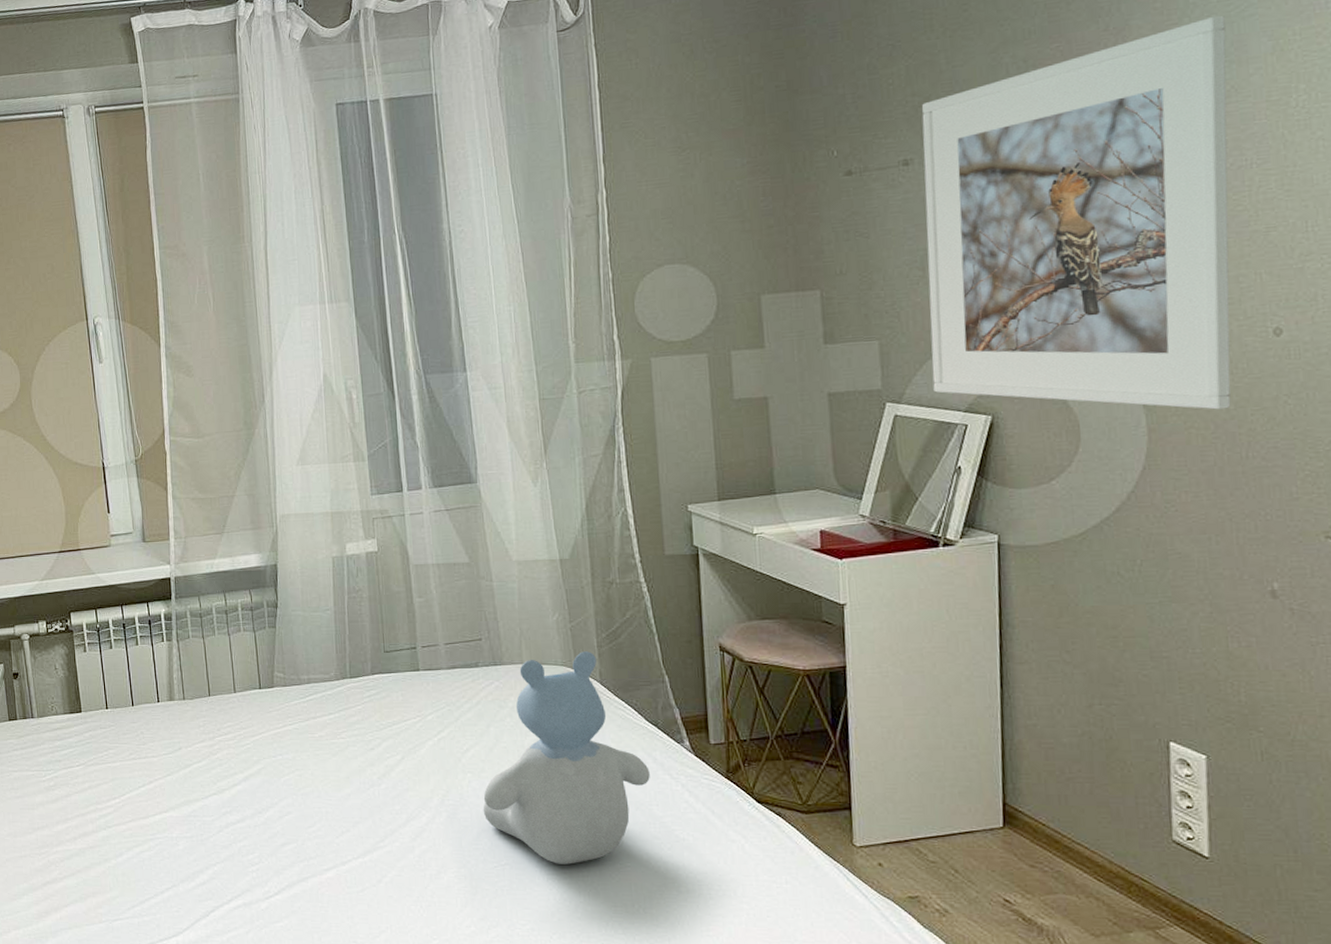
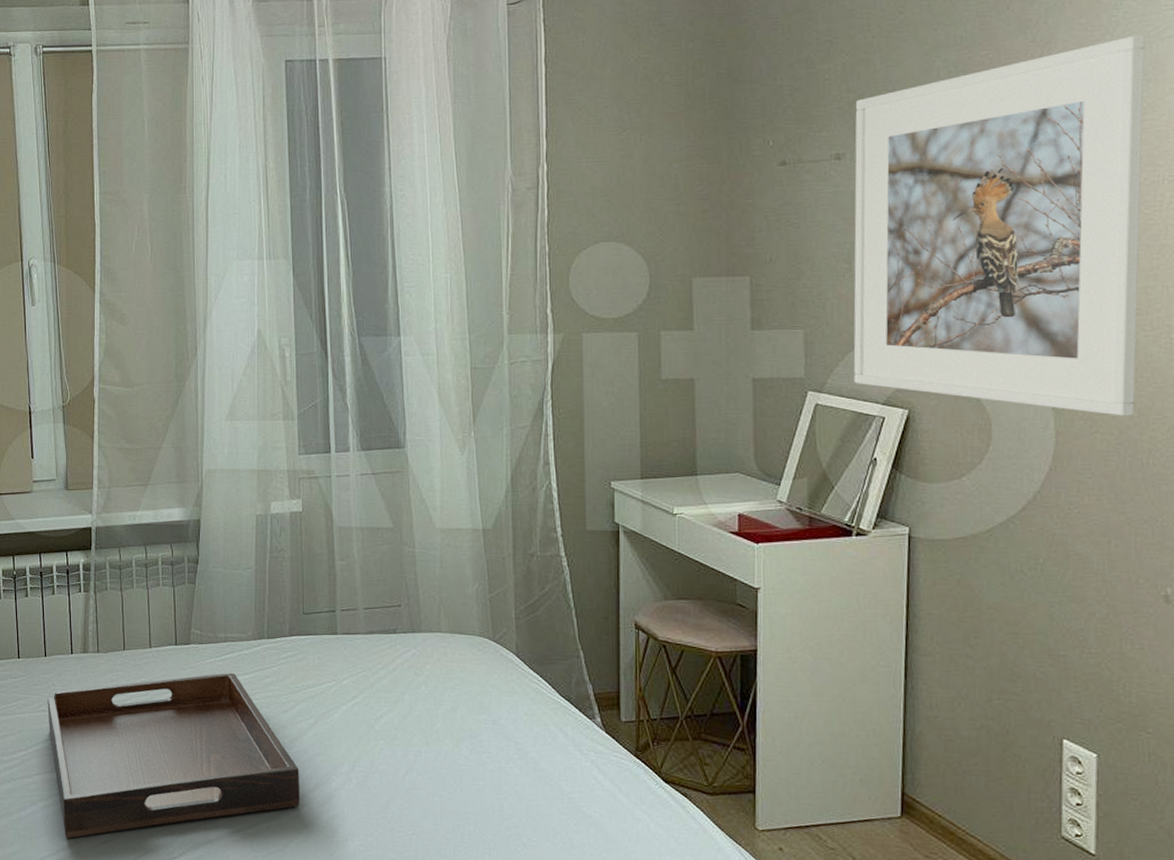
serving tray: none [137,714,391,882] -> present [47,673,300,839]
stuffed bear: present [483,651,650,865] -> none [393,623,560,837]

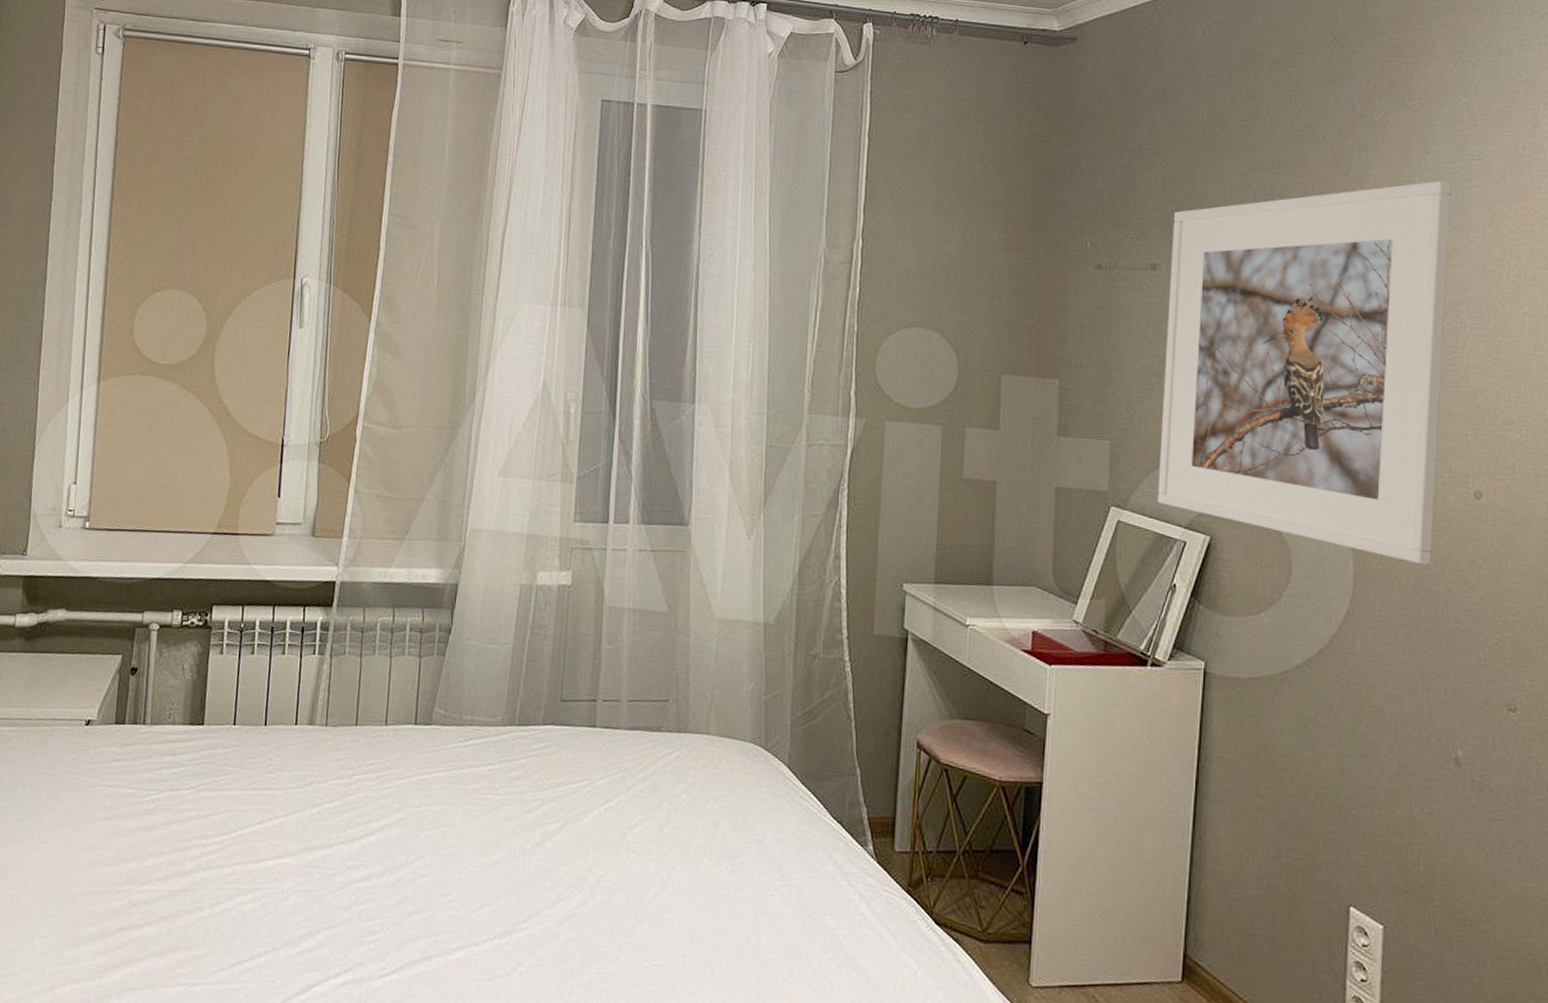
serving tray: present [47,673,300,839] -> none [258,761,539,944]

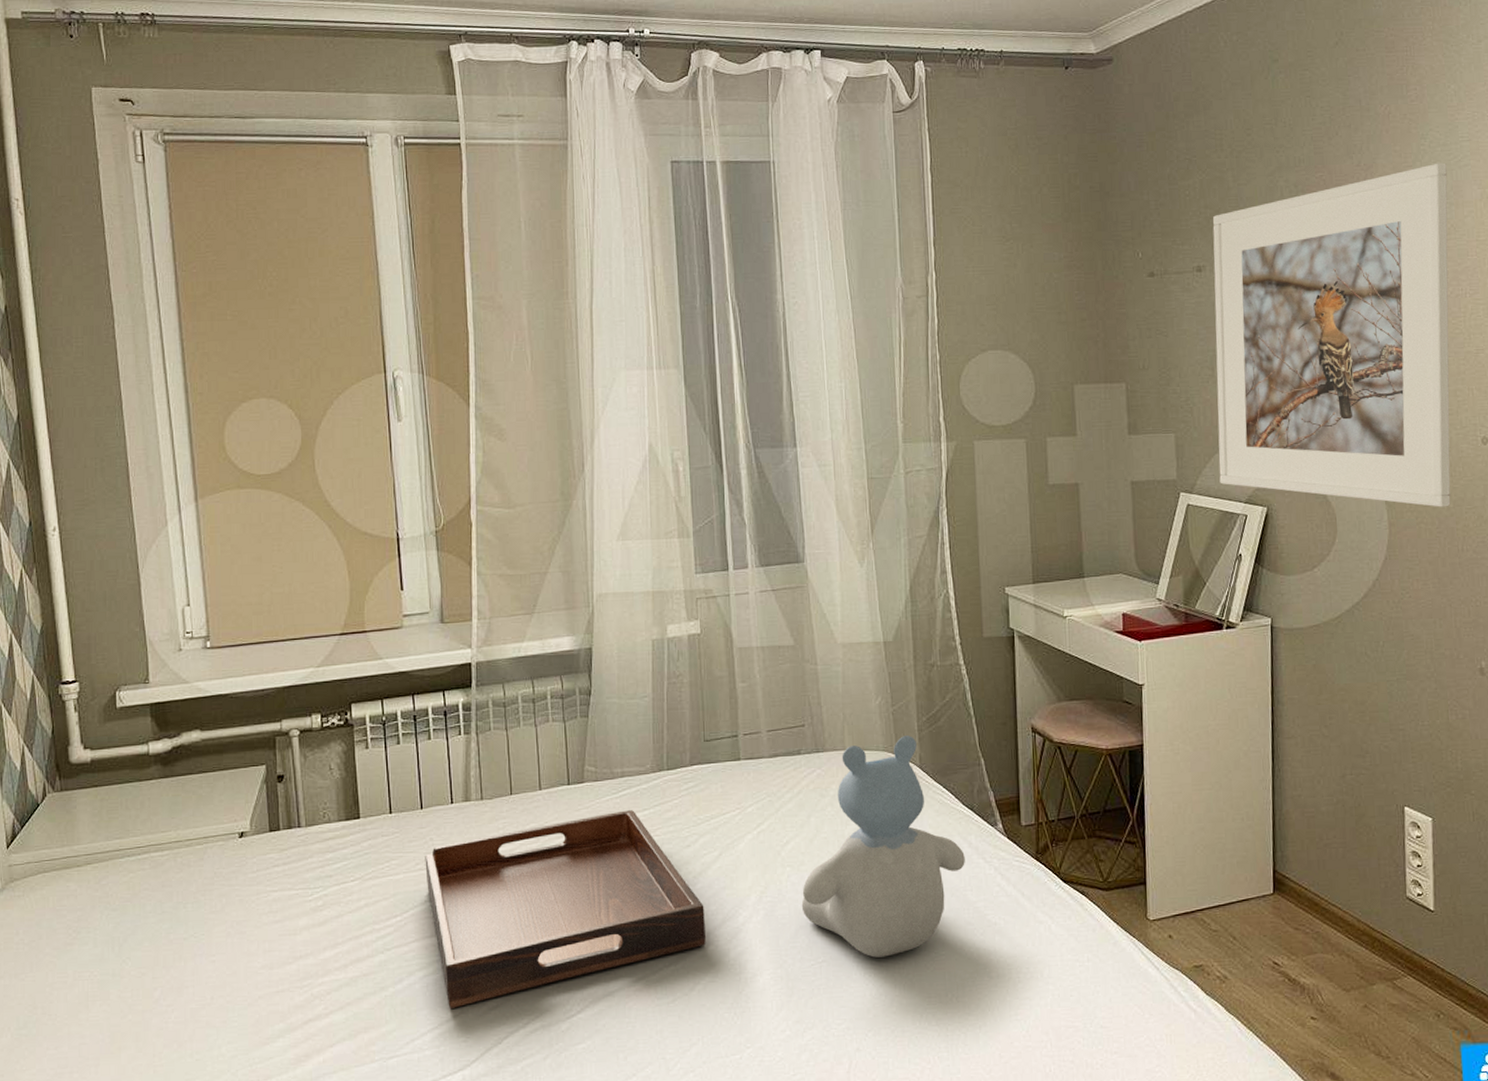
serving tray: none [258,761,539,944] -> present [425,810,706,1008]
stuffed bear: none [642,729,828,974] -> present [801,735,965,958]

